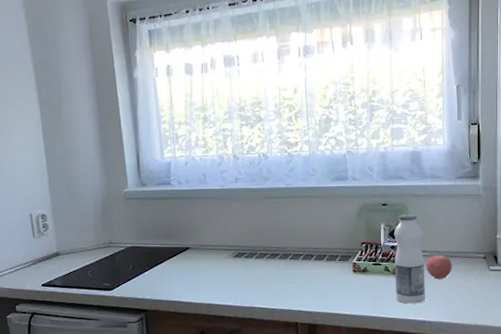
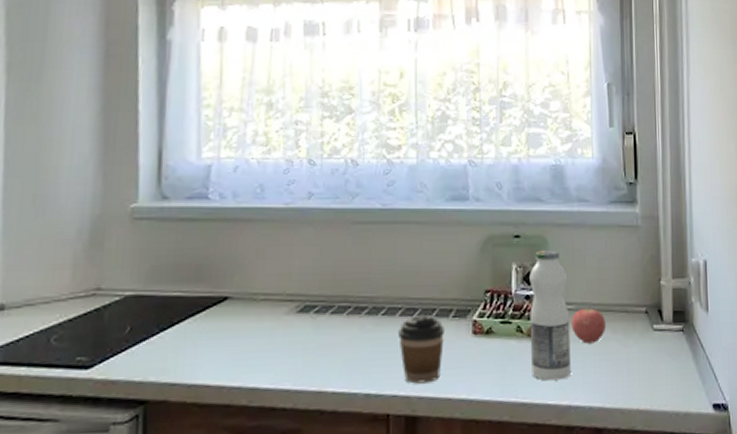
coffee cup: none [301,259,333,304] -> present [398,315,444,384]

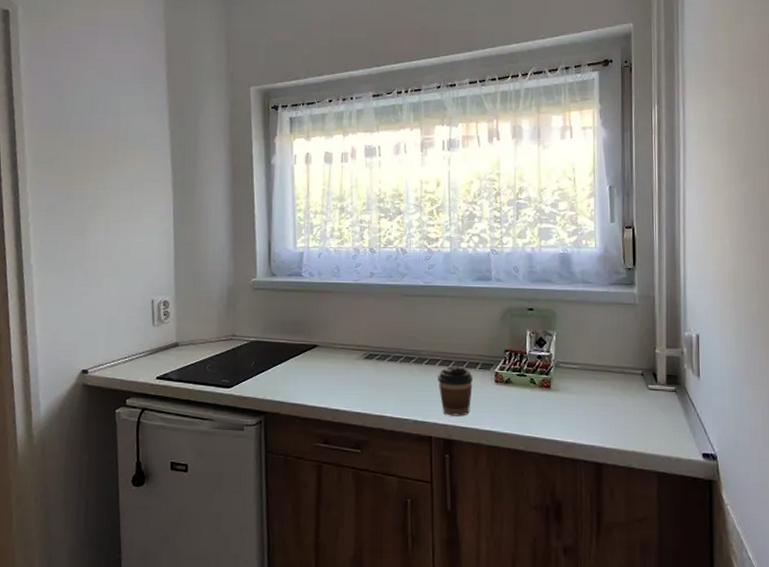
fruit juice: present [529,251,571,381] -> none [541,321,575,423]
apple: present [571,306,607,344] -> none [576,367,607,396]

